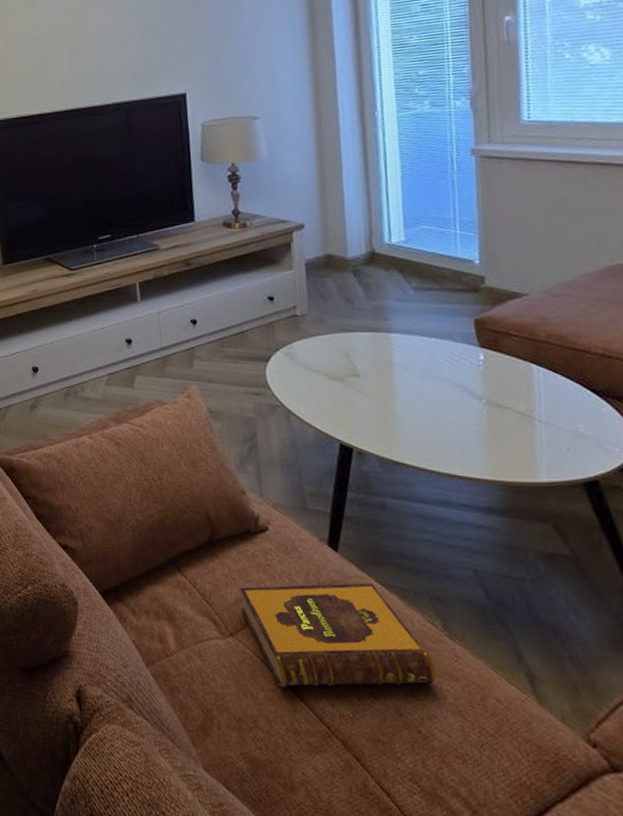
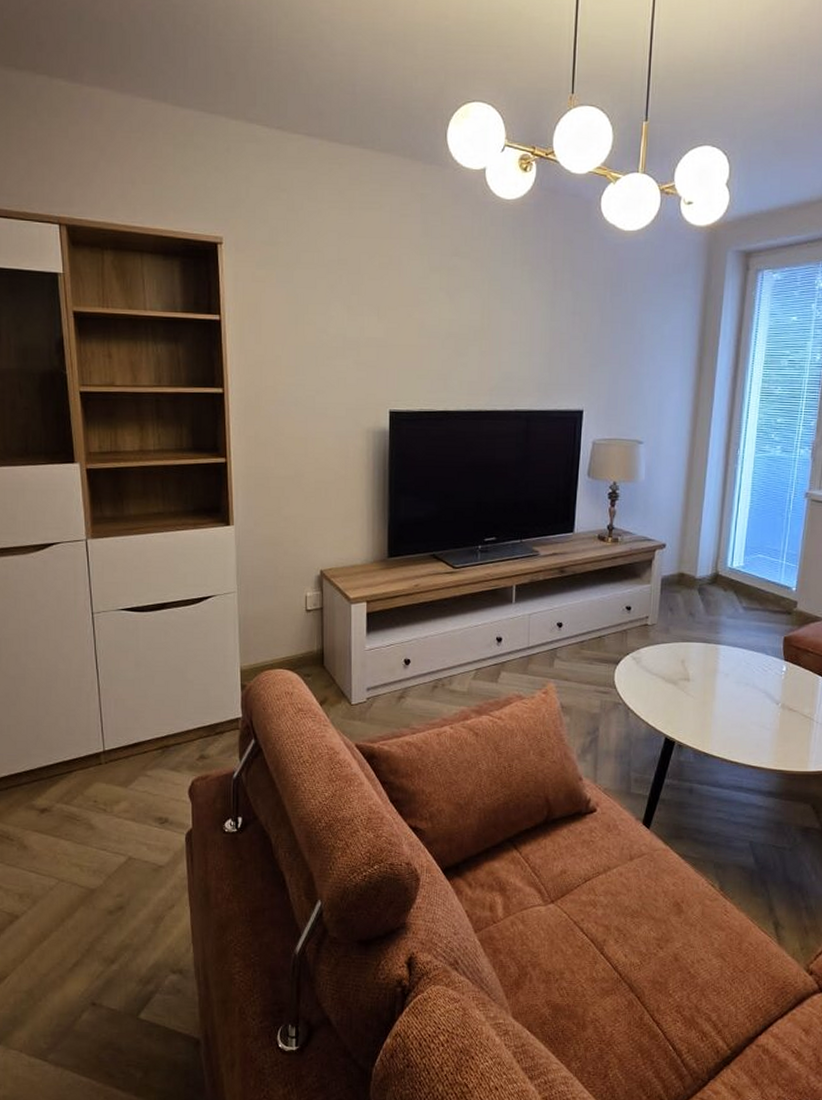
hardback book: present [239,583,438,688] -> none [563,854,710,944]

